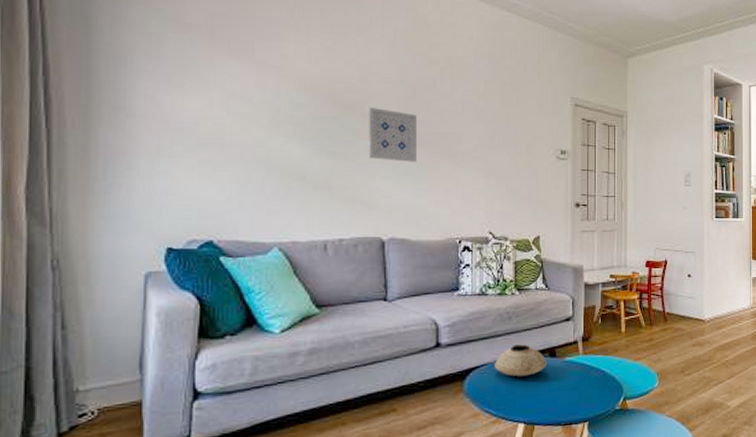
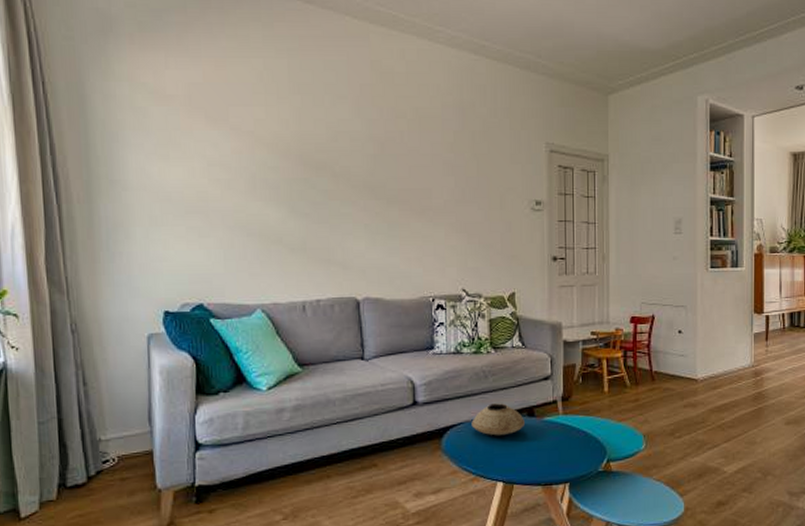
wall art: present [368,108,418,162] -> none [339,167,388,221]

